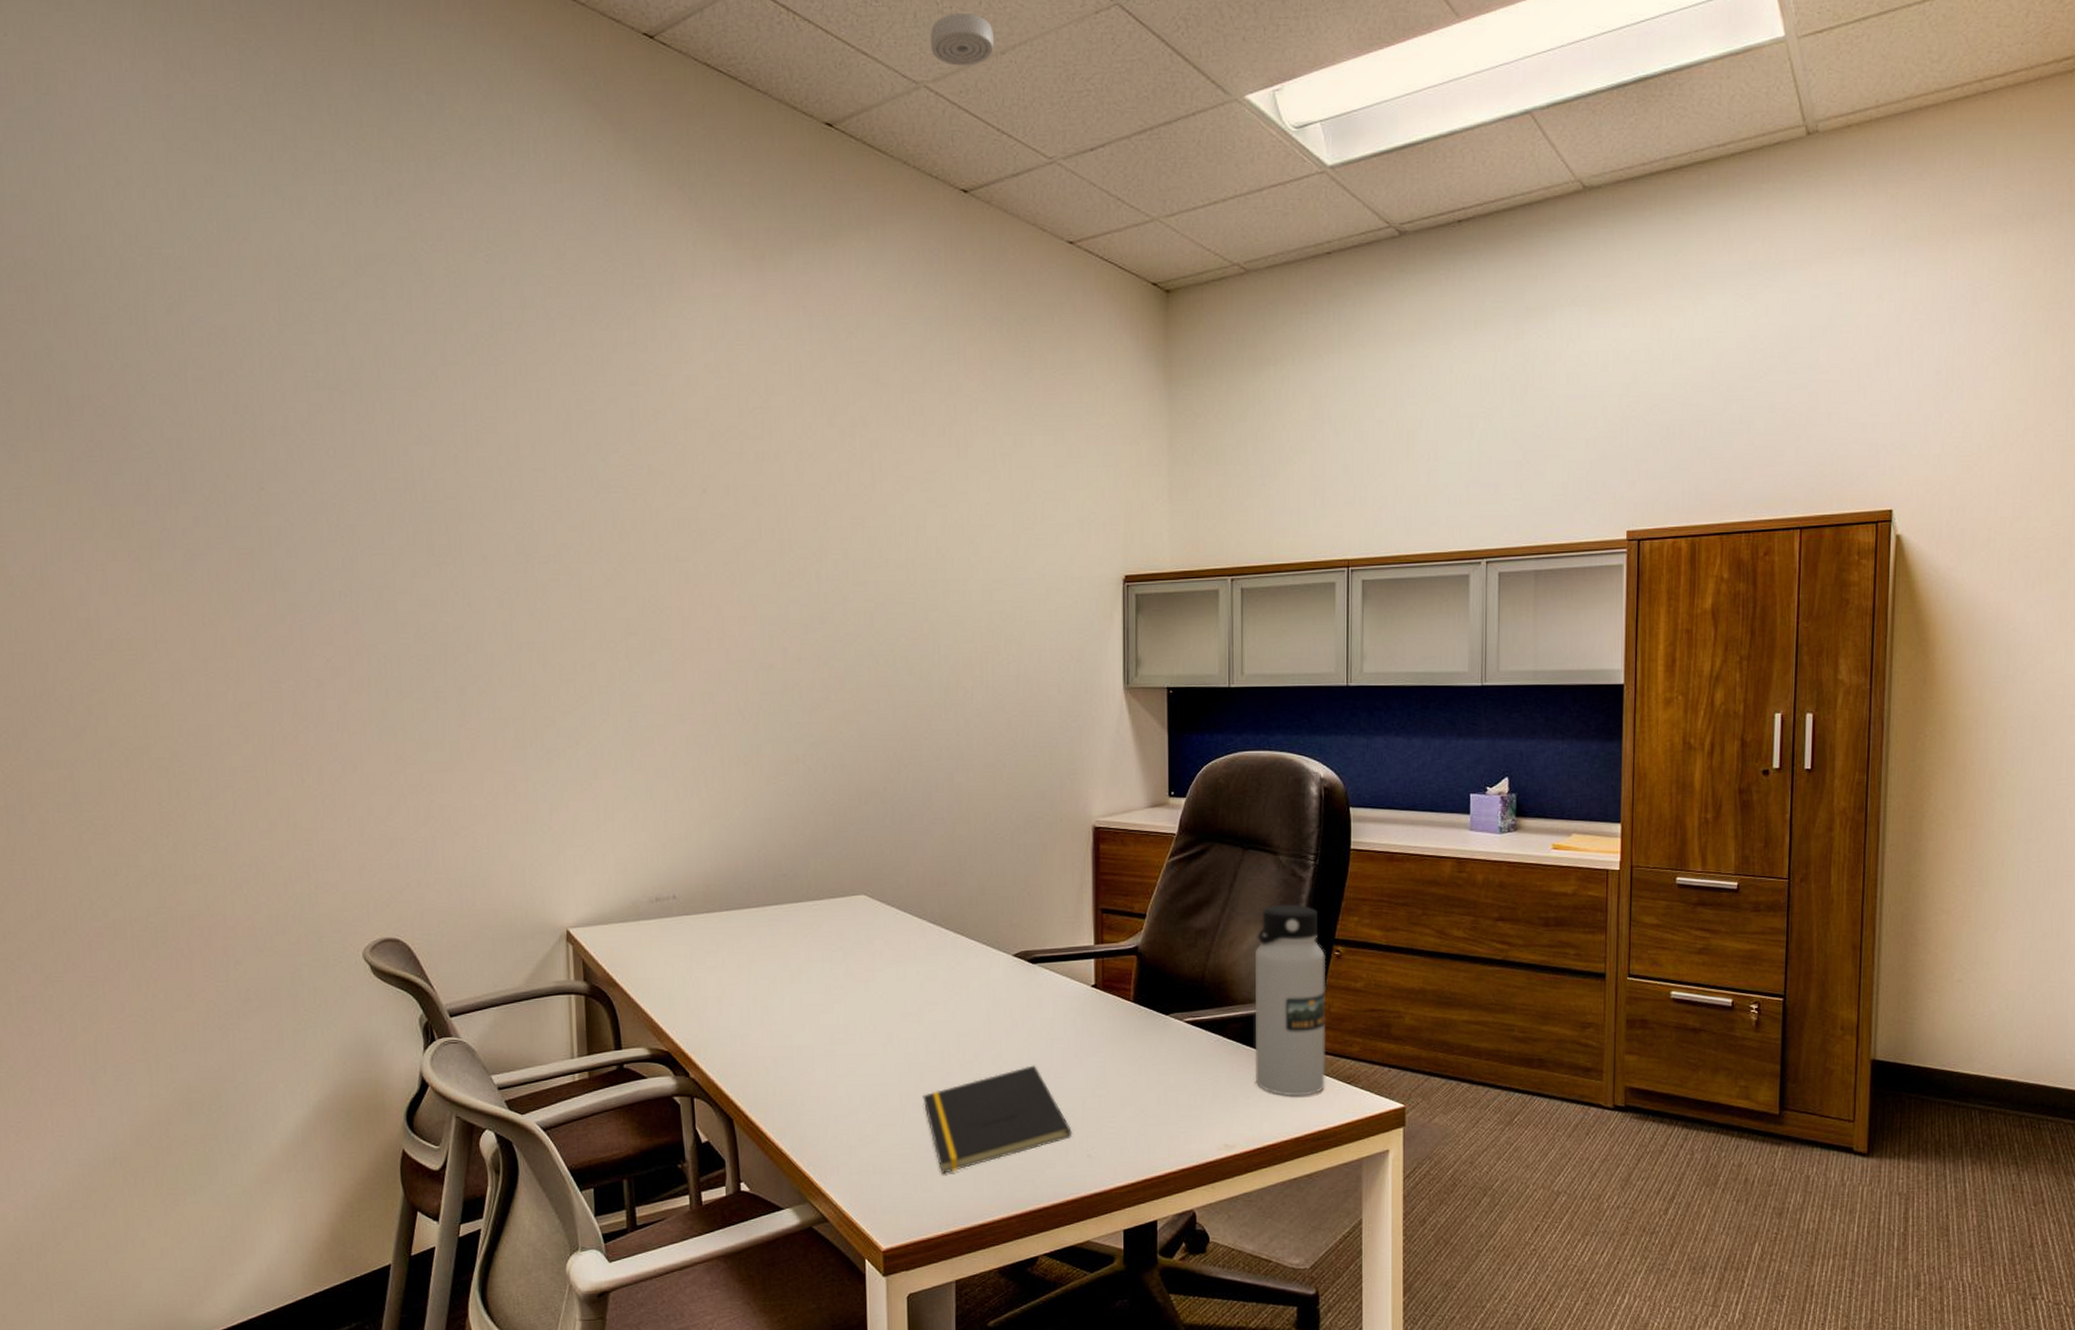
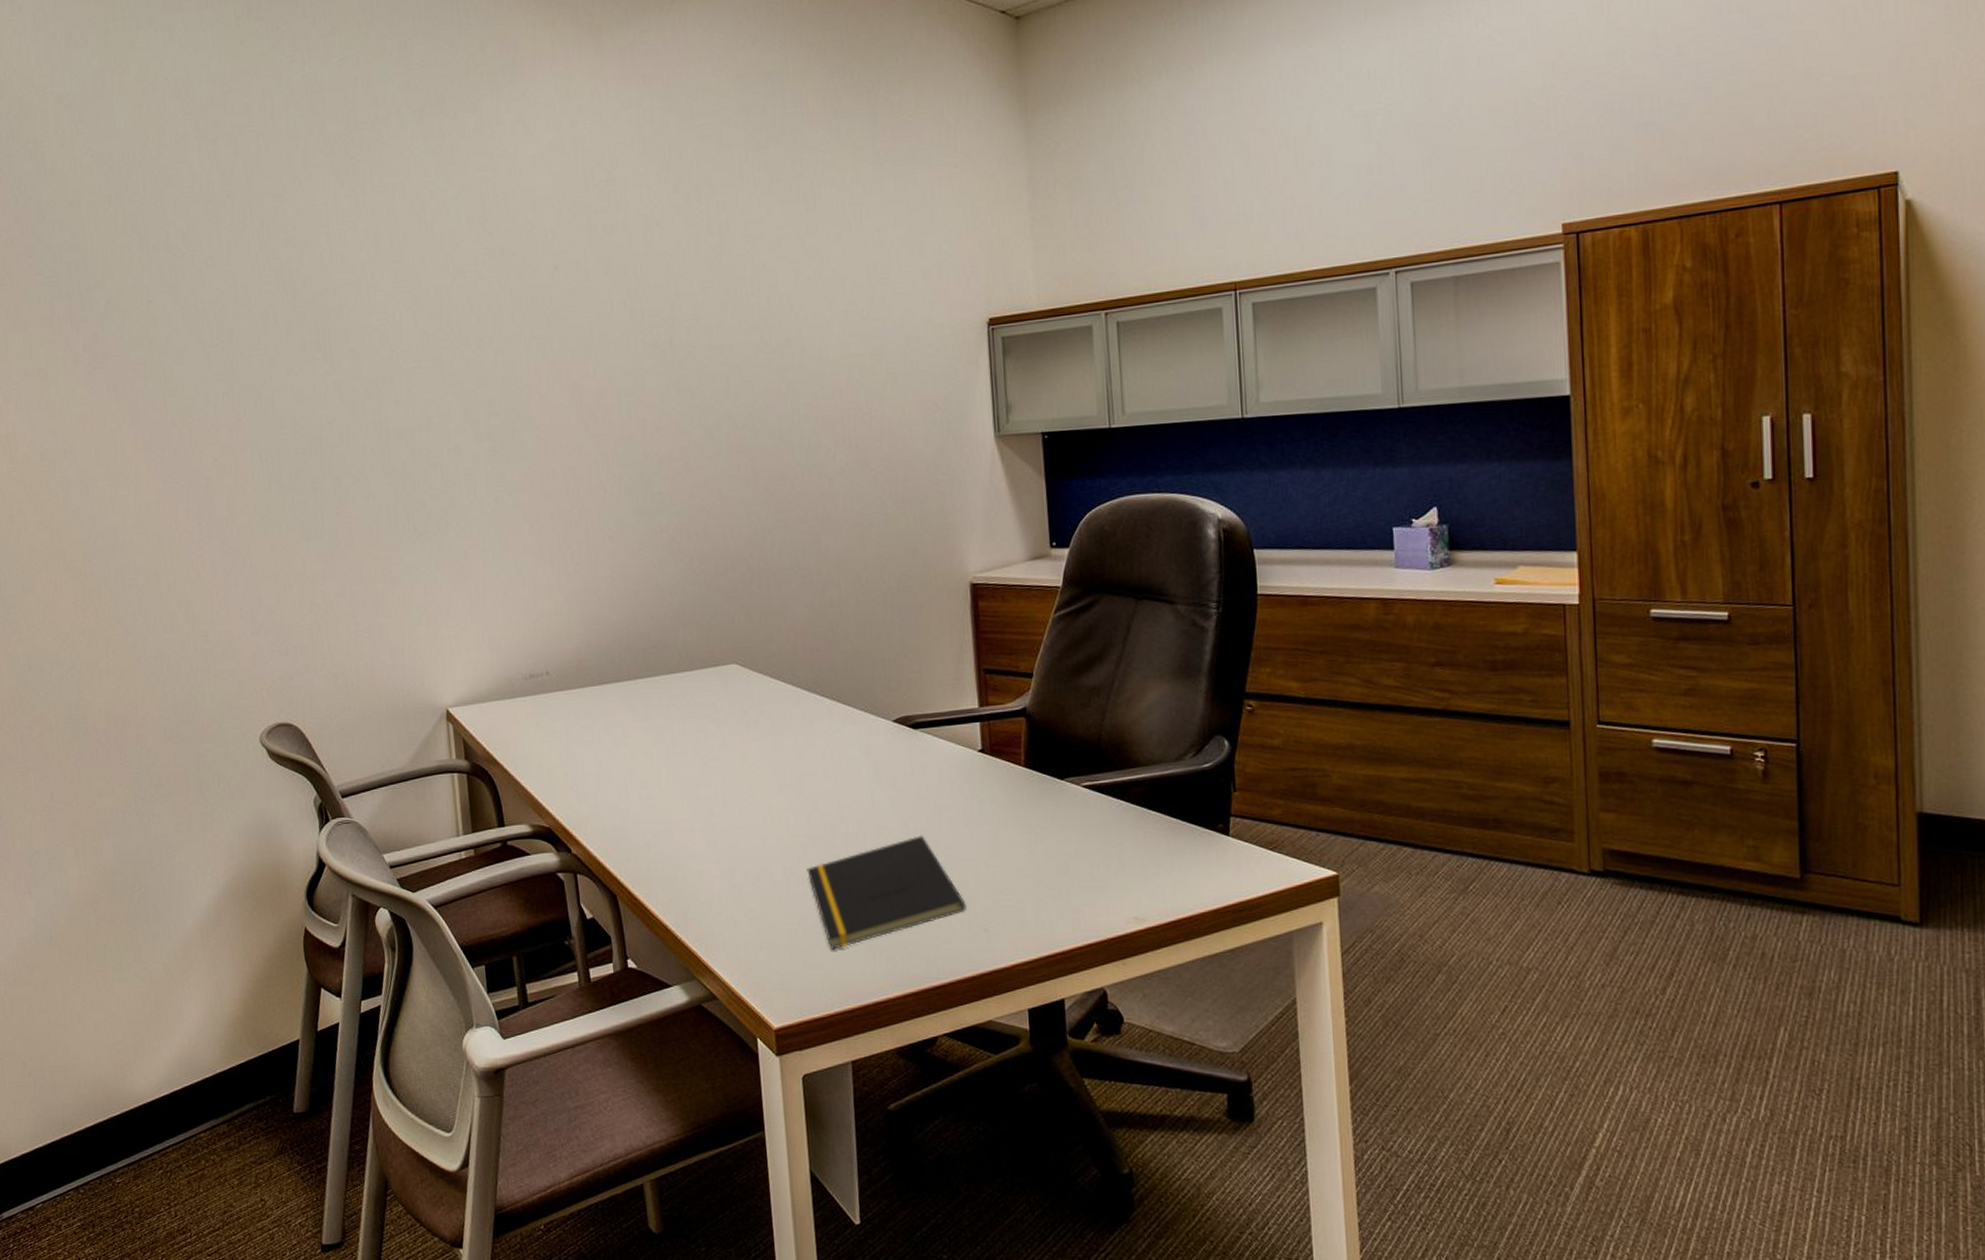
water bottle: present [1255,904,1325,1097] -> none [1156,656,1244,865]

